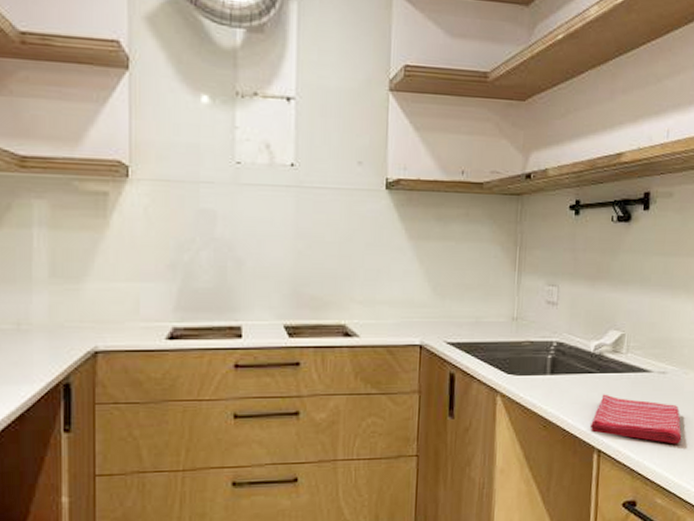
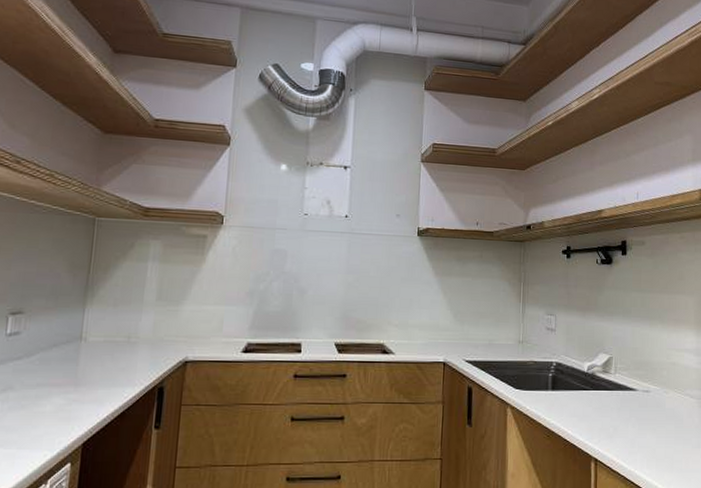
dish towel: present [589,394,682,444] -> none [587,408,667,456]

